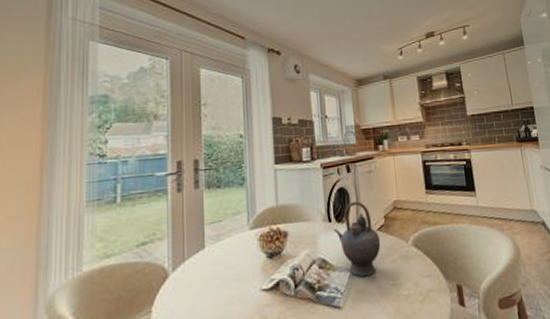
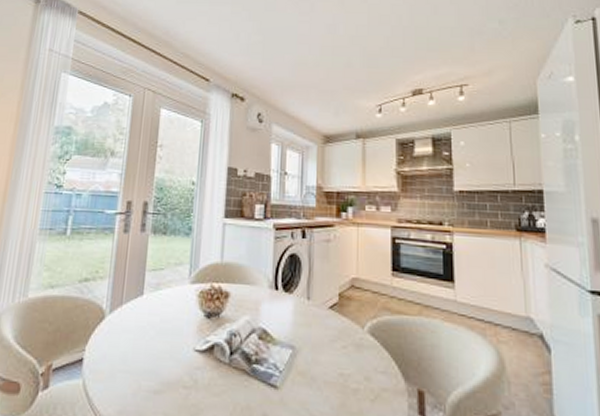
teapot: present [333,201,381,276] -> none [279,271,332,357]

